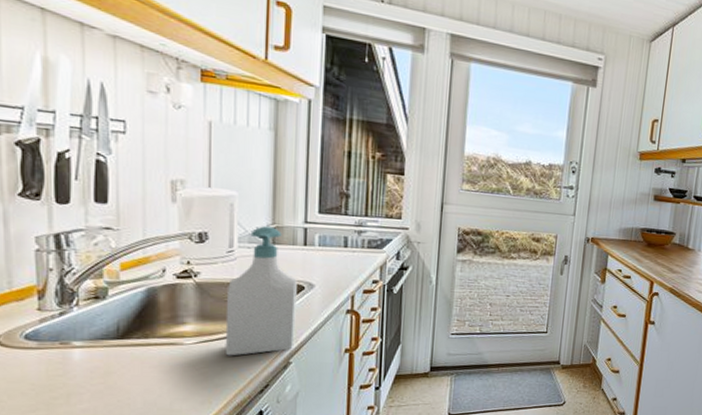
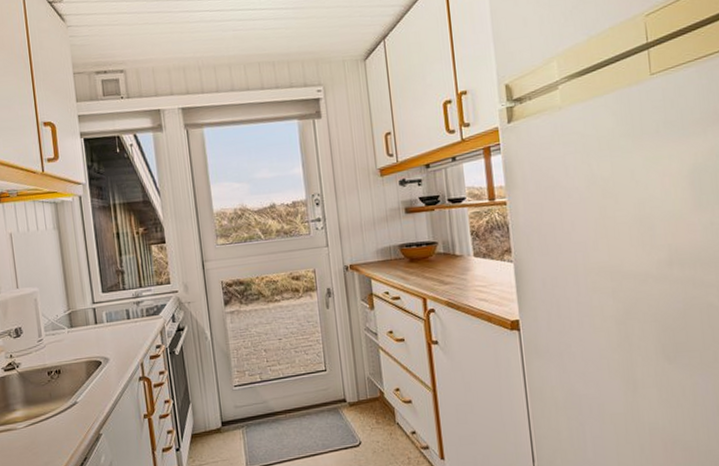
soap bottle: present [225,226,297,356] -> none [42,312,101,435]

